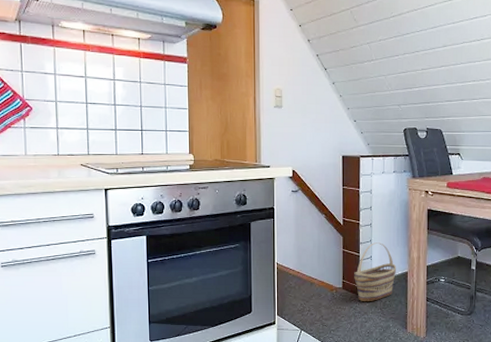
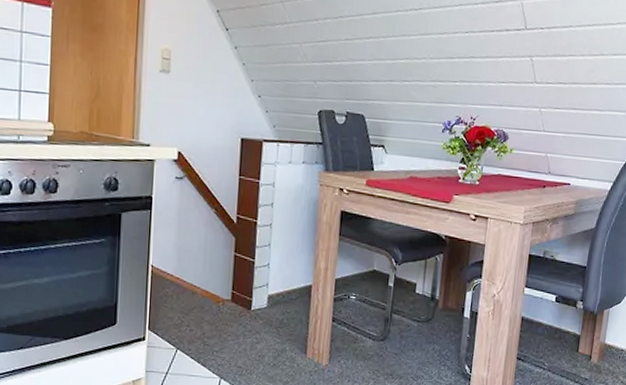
basket: present [354,242,396,301] -> none [246,247,298,318]

